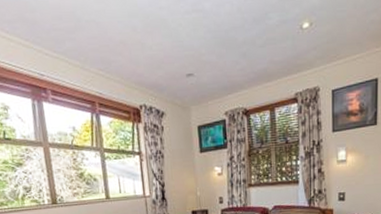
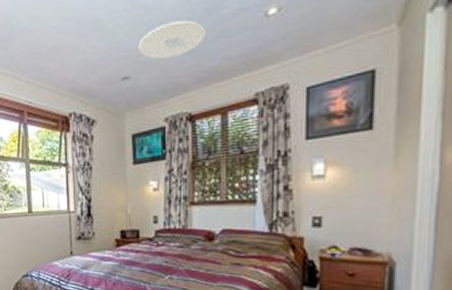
ceiling light: none [199,26,256,60] -> present [138,20,206,59]

